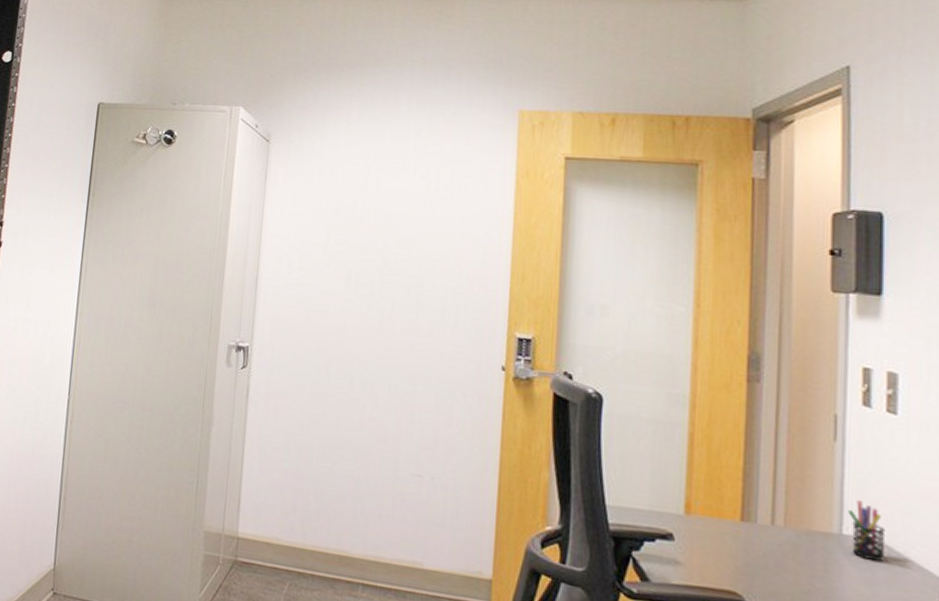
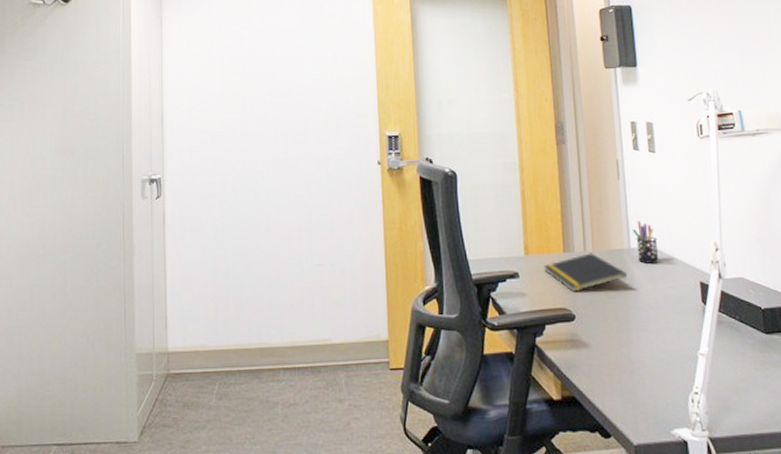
notepad: none [710,528,833,575] -> present [543,253,628,292]

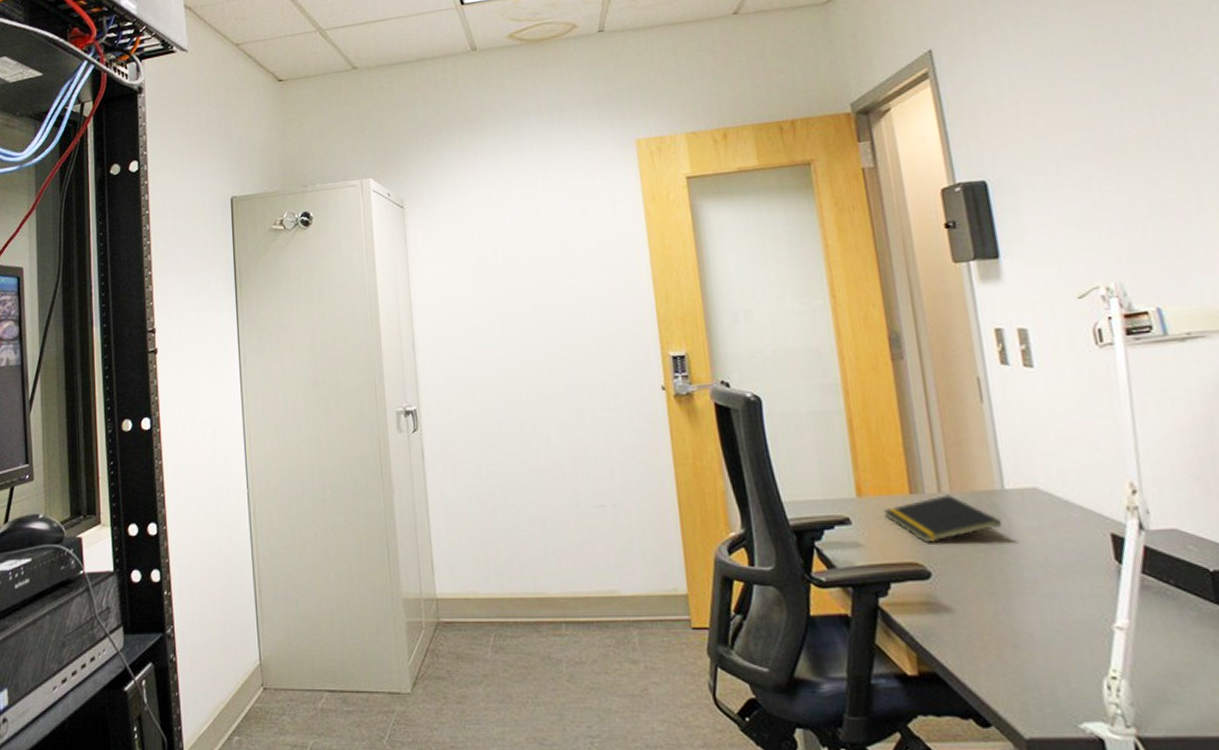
pen holder: present [633,221,660,264] -> none [1006,455,1048,509]

